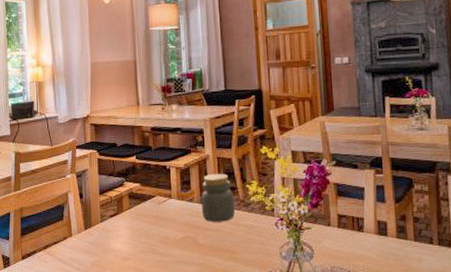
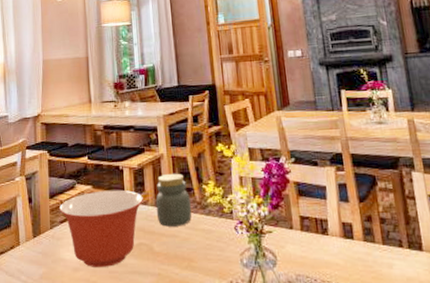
mixing bowl: none [108,187,189,257] -> present [59,190,143,267]

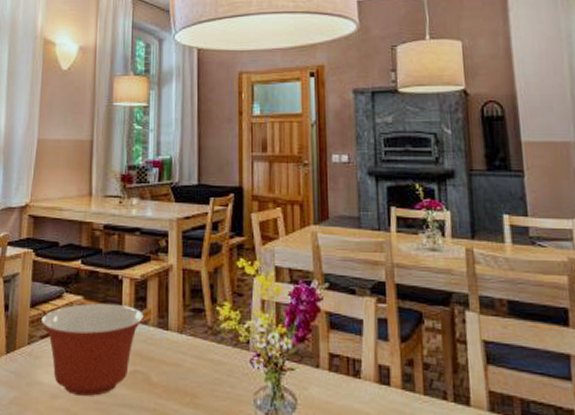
jar: present [155,173,192,227] -> none [158,289,201,354]

